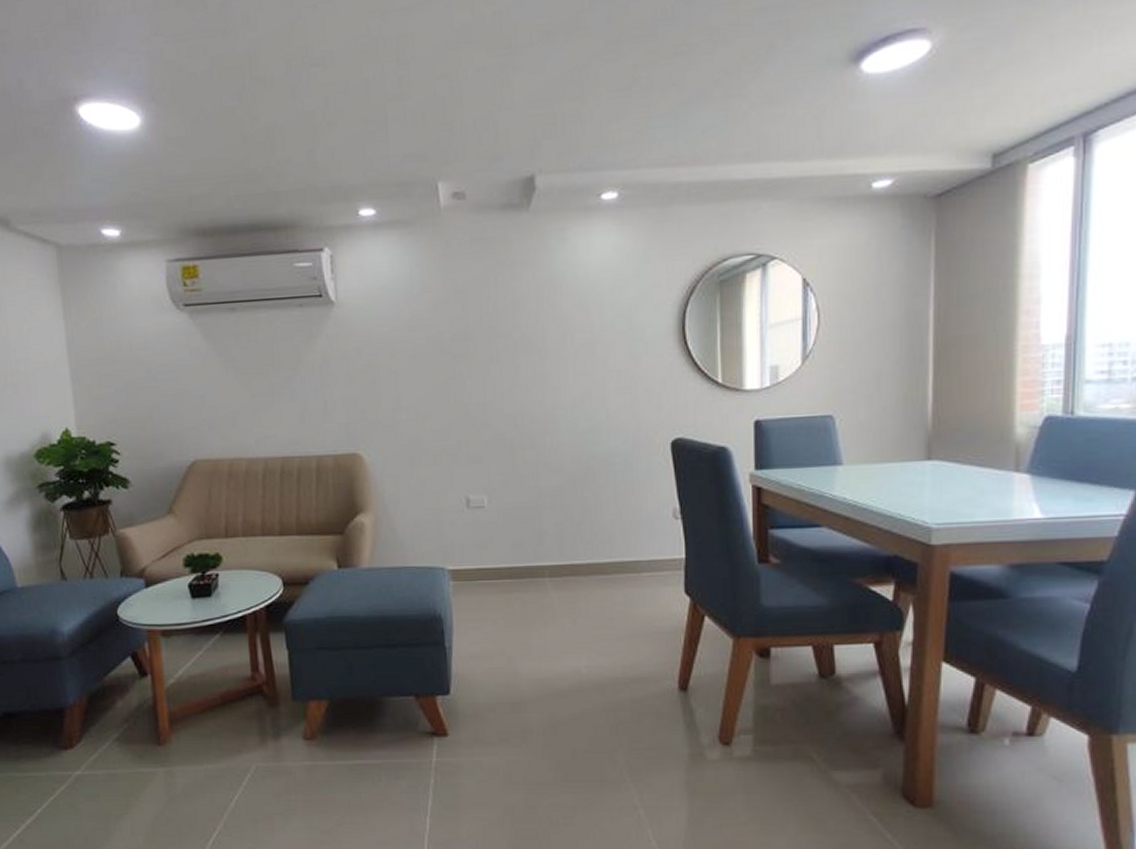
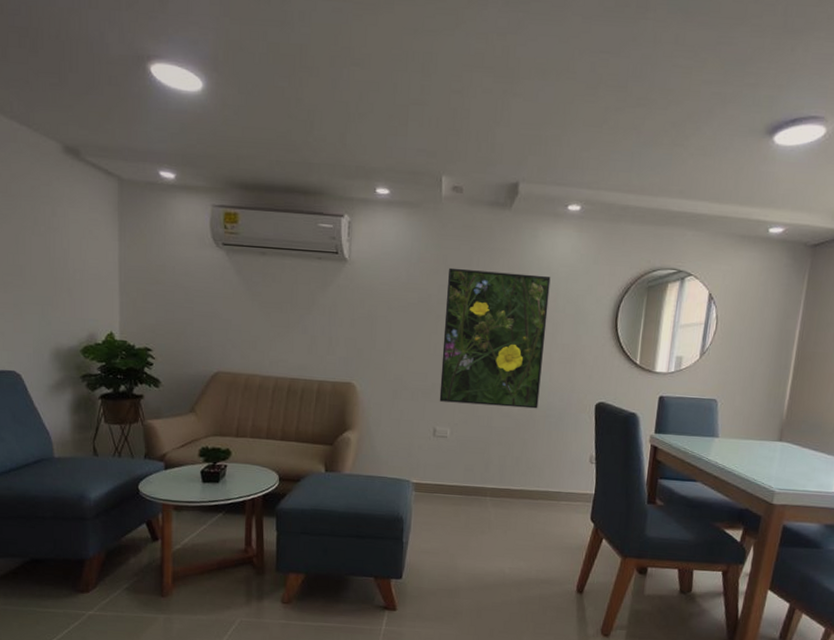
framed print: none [459,286,596,463] -> present [439,267,551,409]

